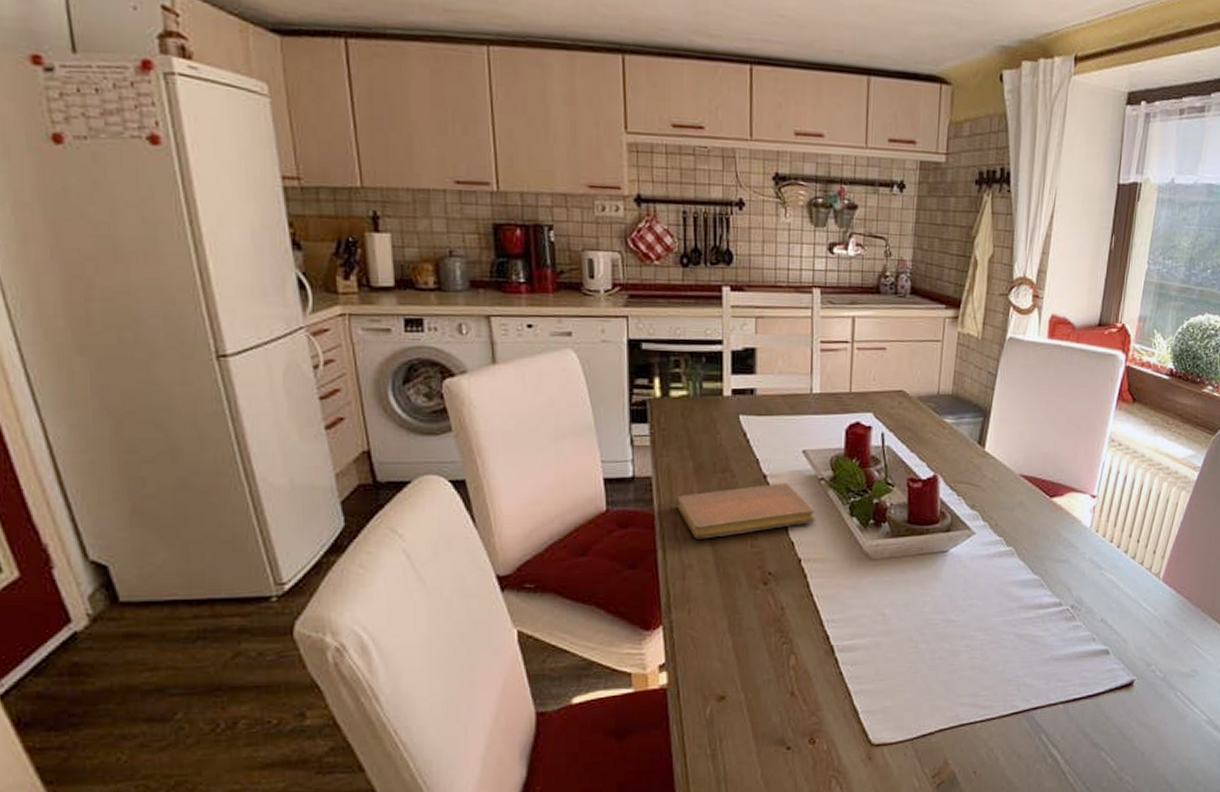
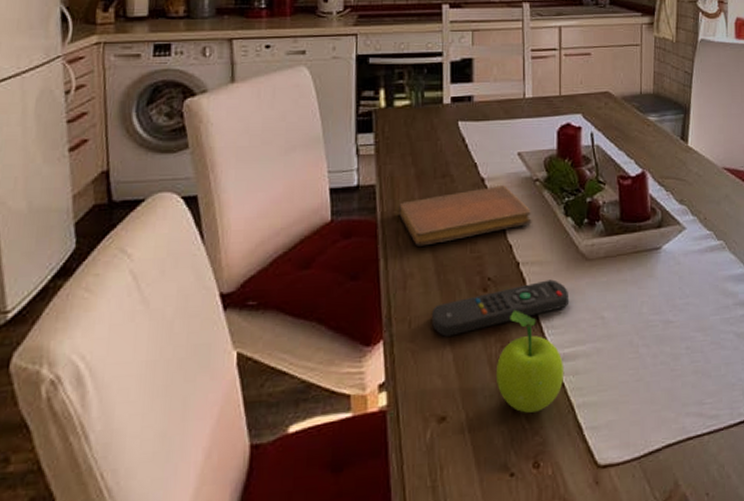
remote control: none [712,577,850,625] -> present [432,279,568,337]
fruit: none [774,603,843,696] -> present [495,309,565,413]

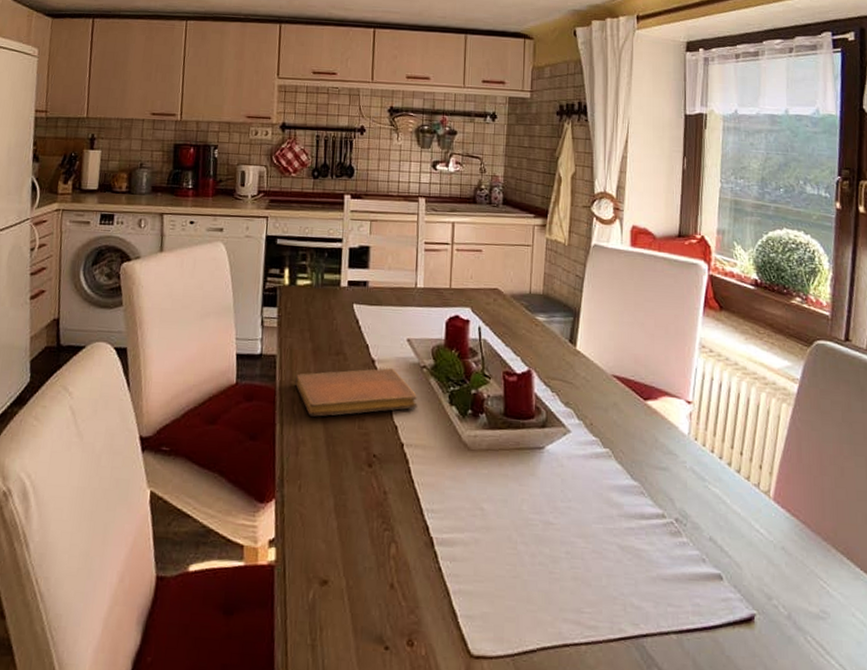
remote control: present [432,279,568,337] -> none [320,464,449,505]
fruit: present [495,309,565,413] -> none [376,488,442,591]

